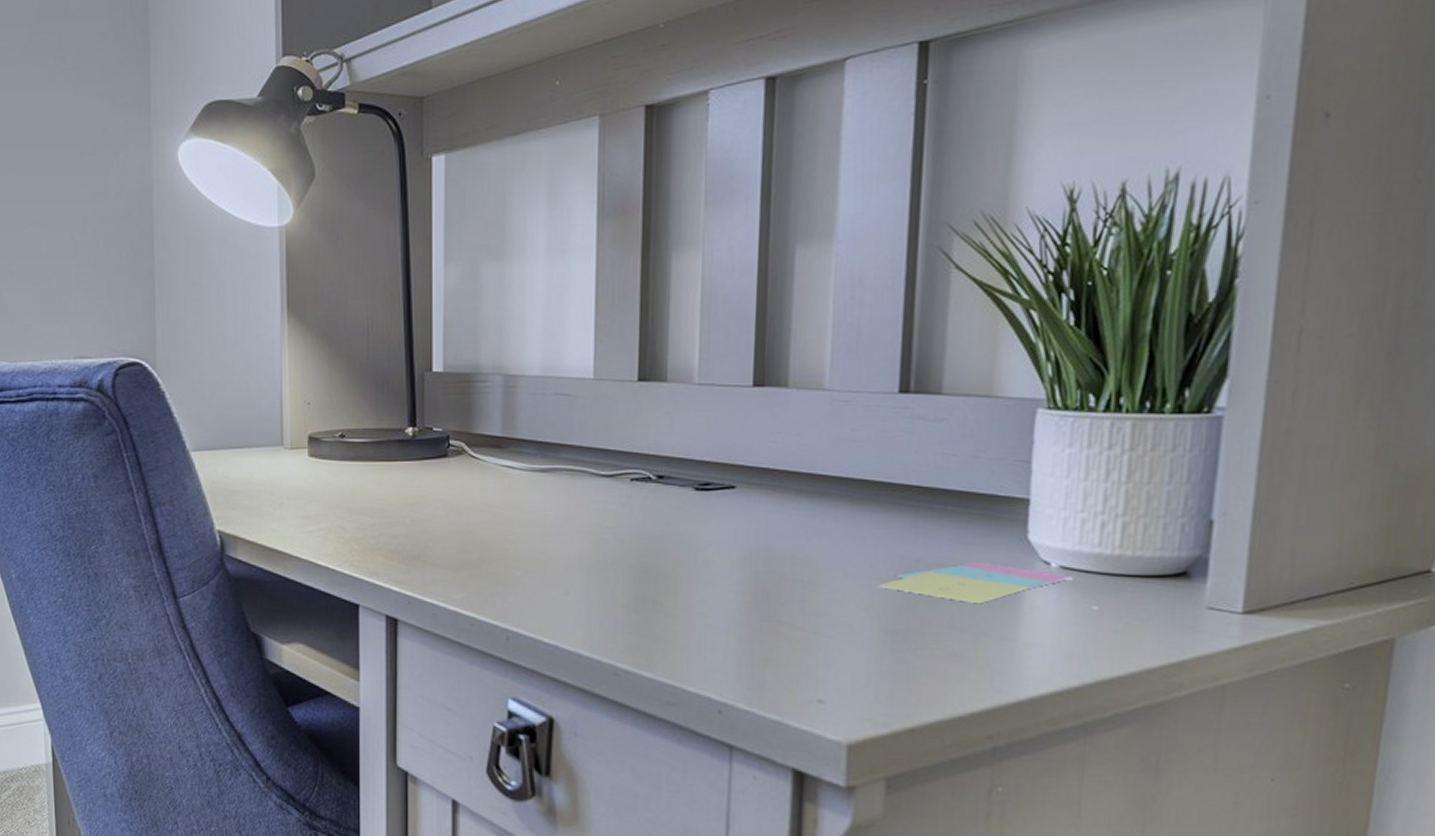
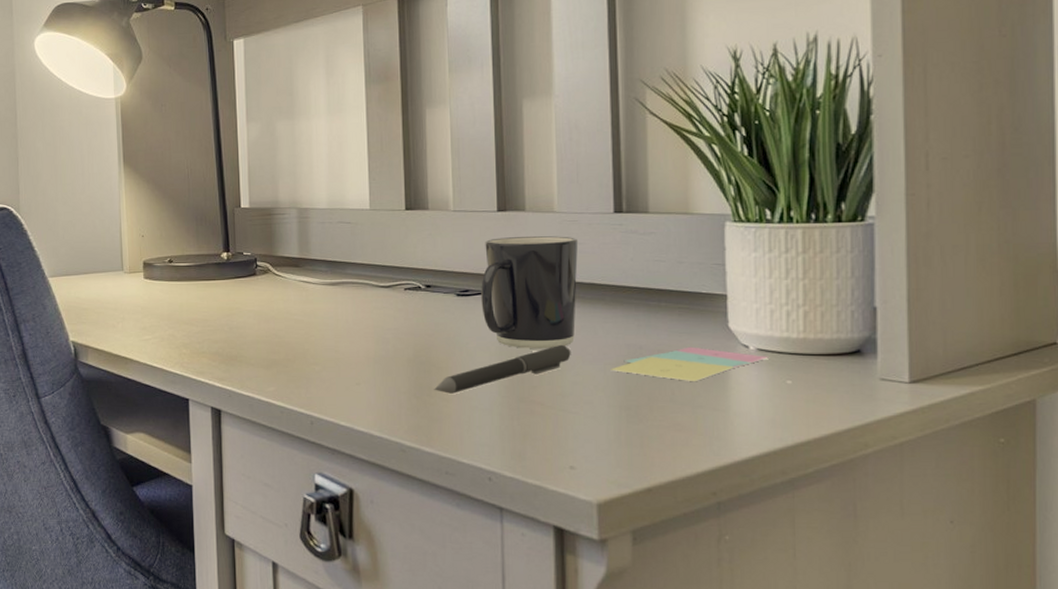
pen: none [659,553,831,609] -> present [434,344,571,394]
mug: none [724,419,851,558] -> present [481,236,579,348]

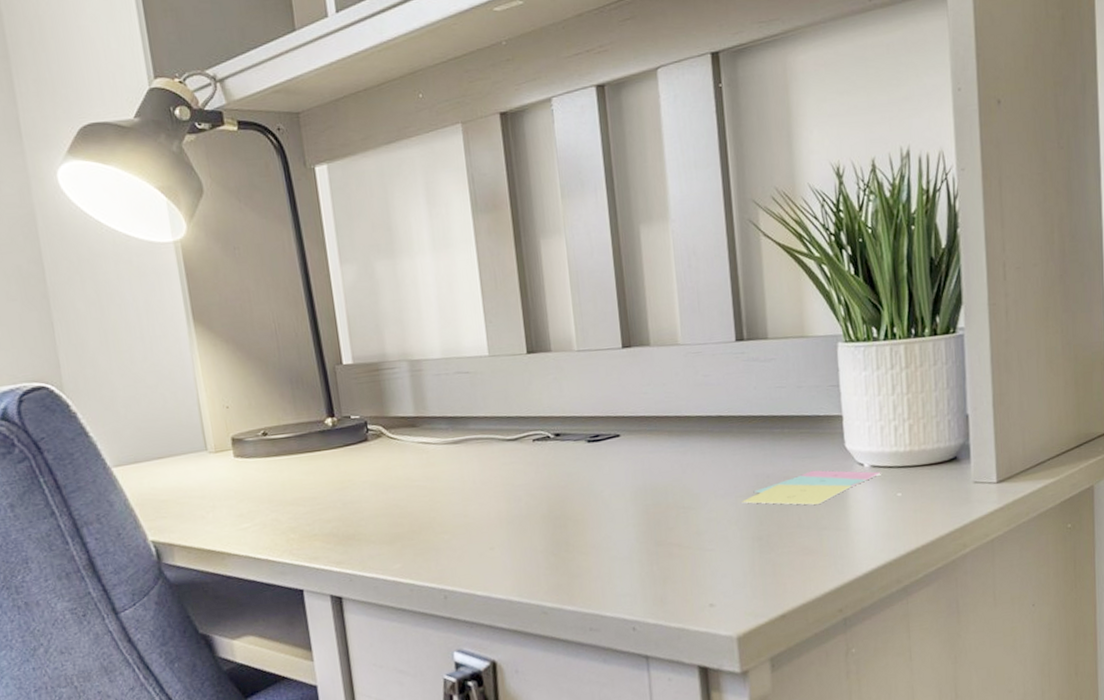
pen: present [434,344,571,394] -> none [571,482,704,547]
mug: present [481,236,579,348] -> none [611,369,706,491]

